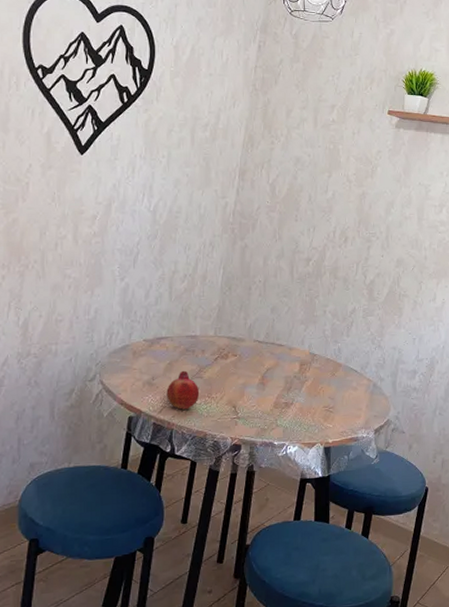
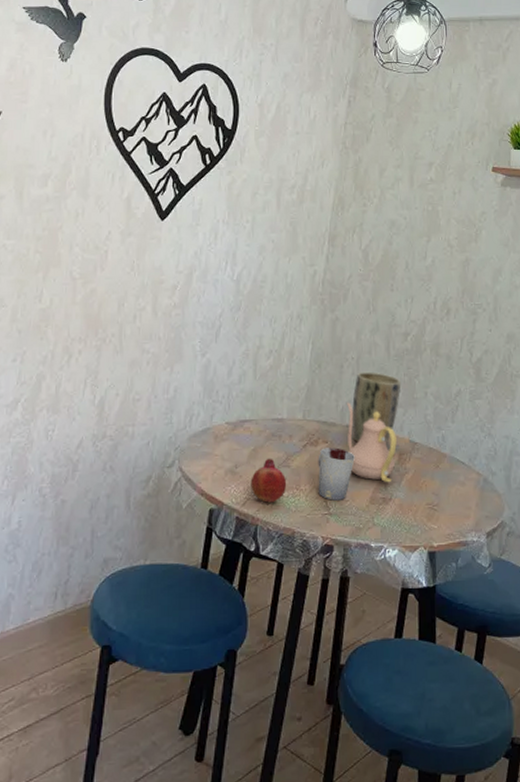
cup: none [227,360,262,406] -> present [318,447,356,501]
teapot: none [253,320,298,390] -> present [346,402,397,483]
plant pot: none [259,293,303,355] -> present [352,372,401,443]

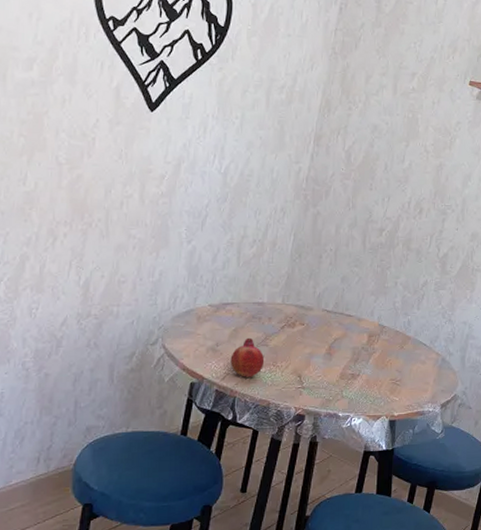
cup: present [318,447,356,501] -> none [293,329,330,376]
teapot: present [346,402,397,483] -> none [322,289,367,361]
plant pot: present [352,372,401,443] -> none [328,262,374,326]

